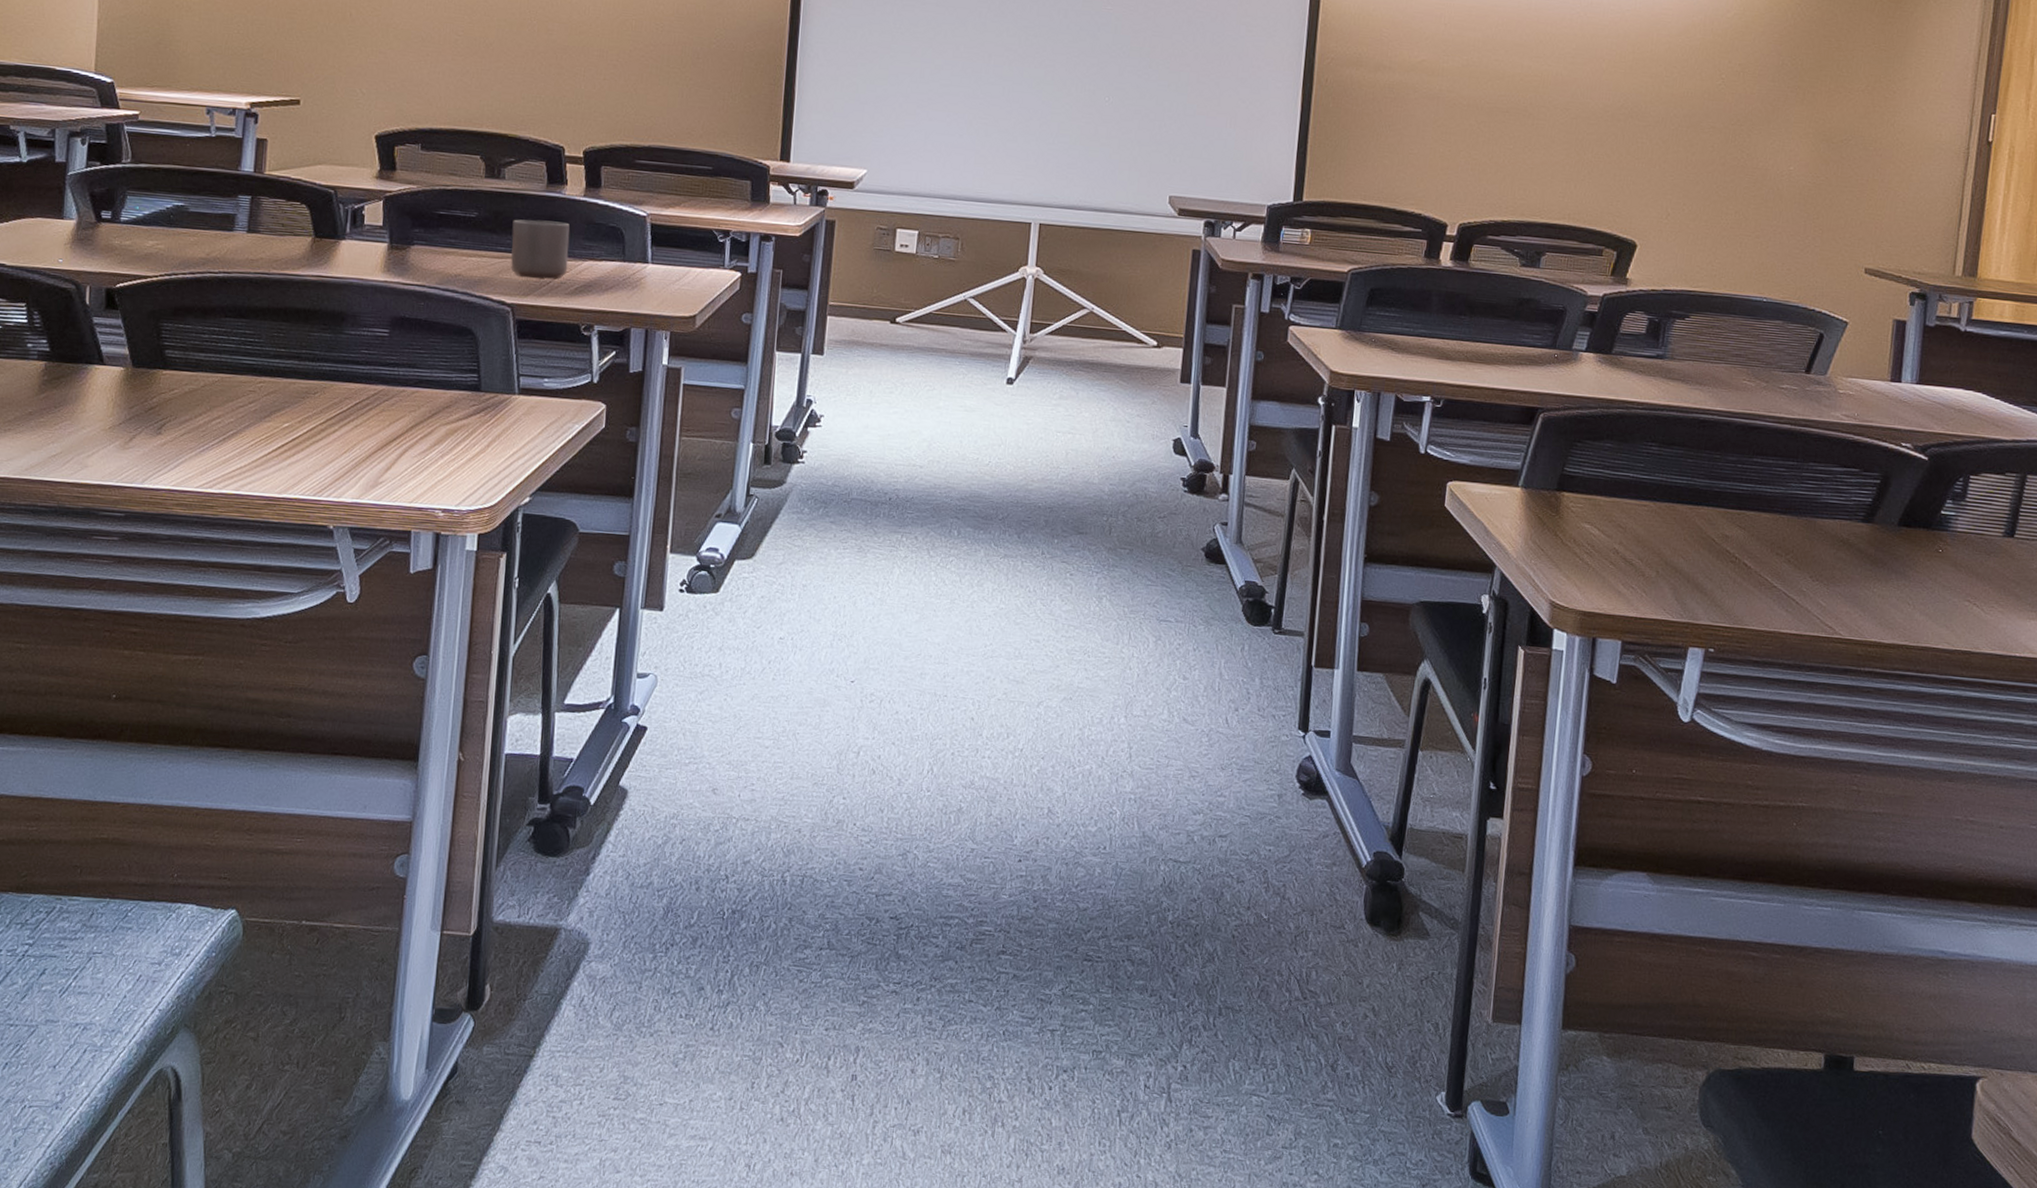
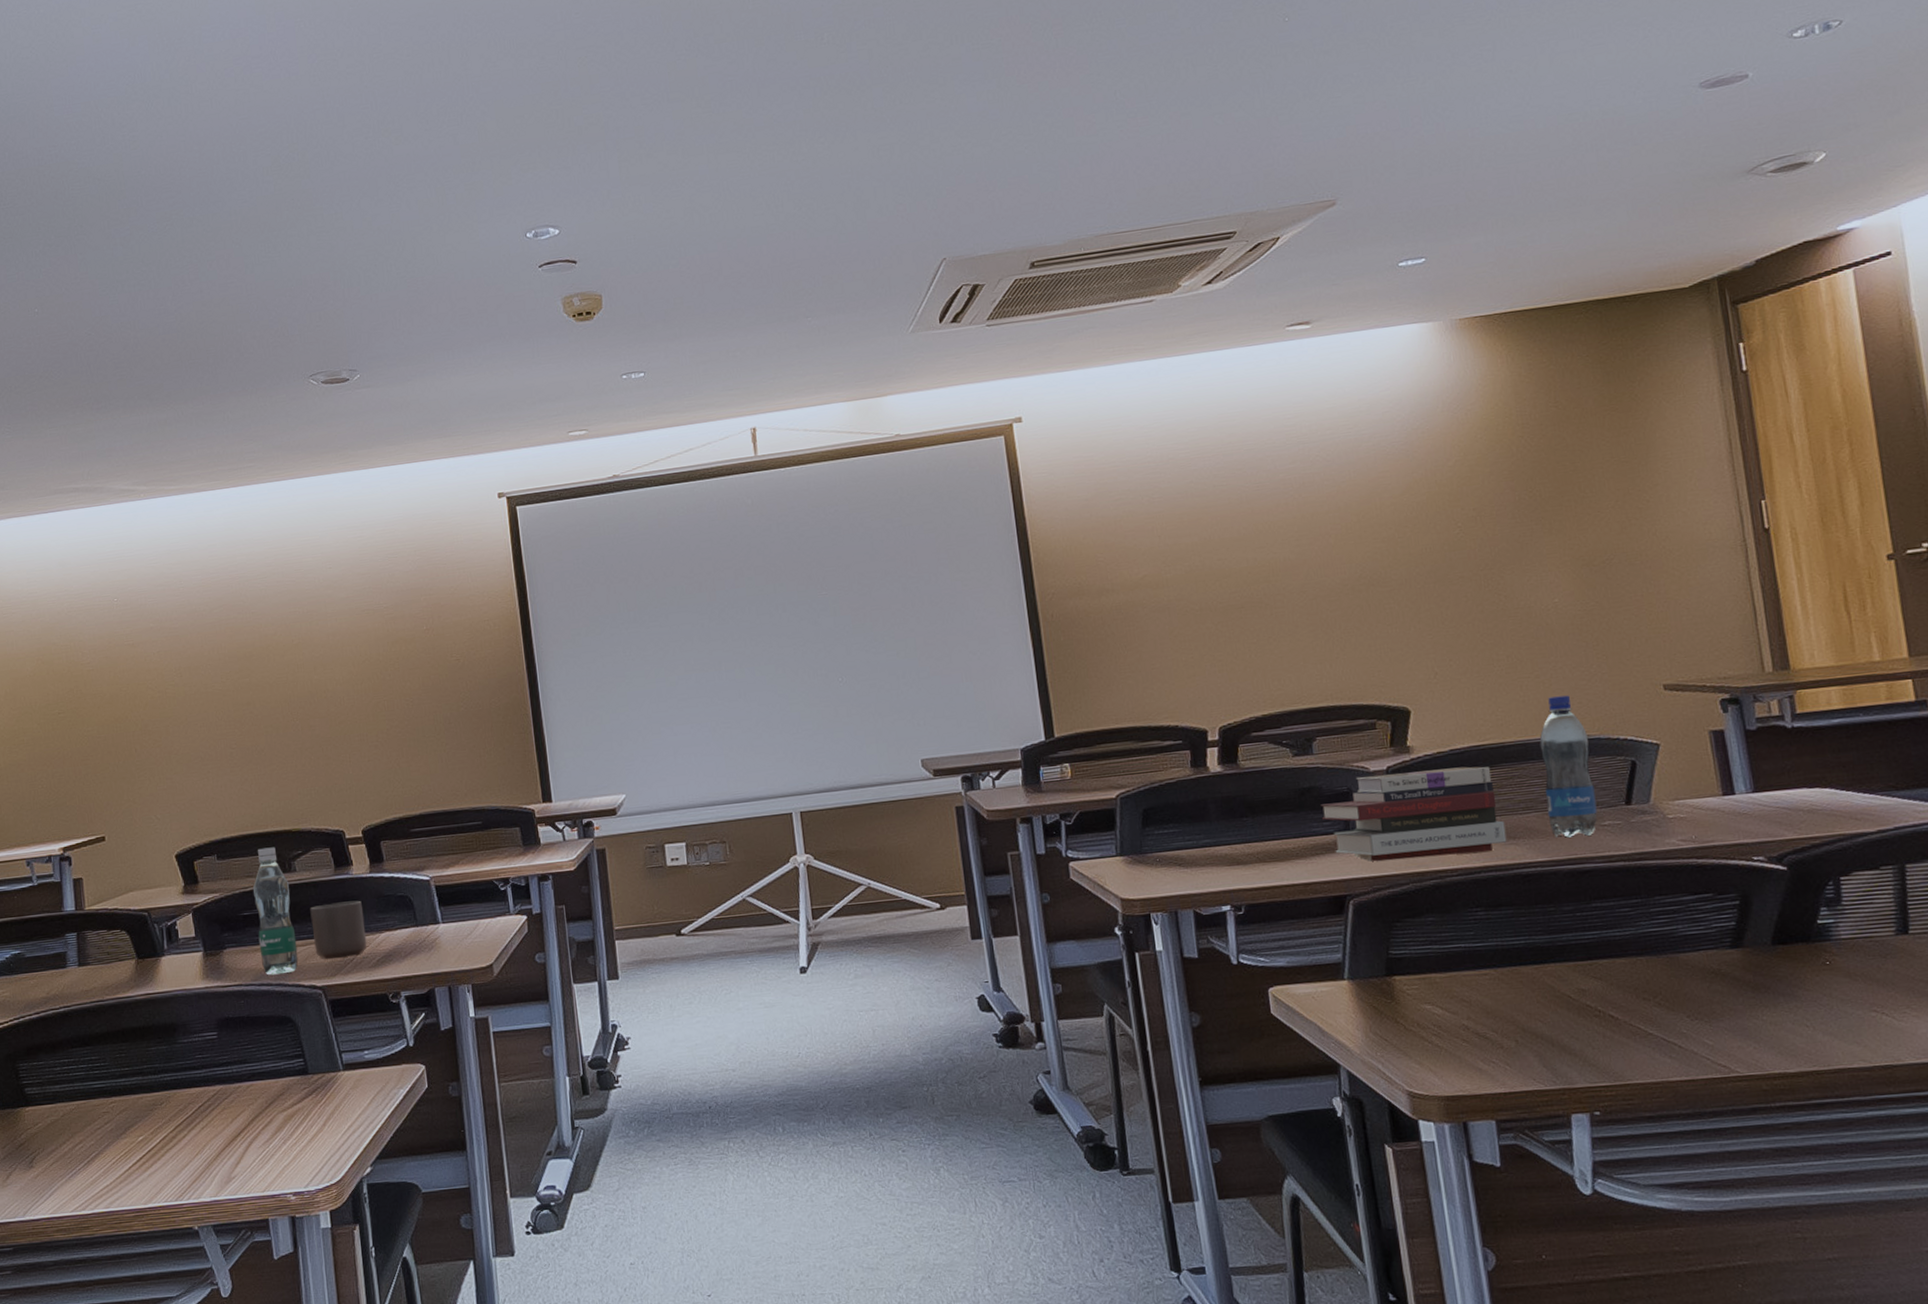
bottle: none [450,147,496,283] -> present [252,847,299,976]
books: none [1534,298,1696,392] -> present [1321,766,1507,861]
bottle: none [1734,259,1788,395] -> present [1539,695,1598,838]

